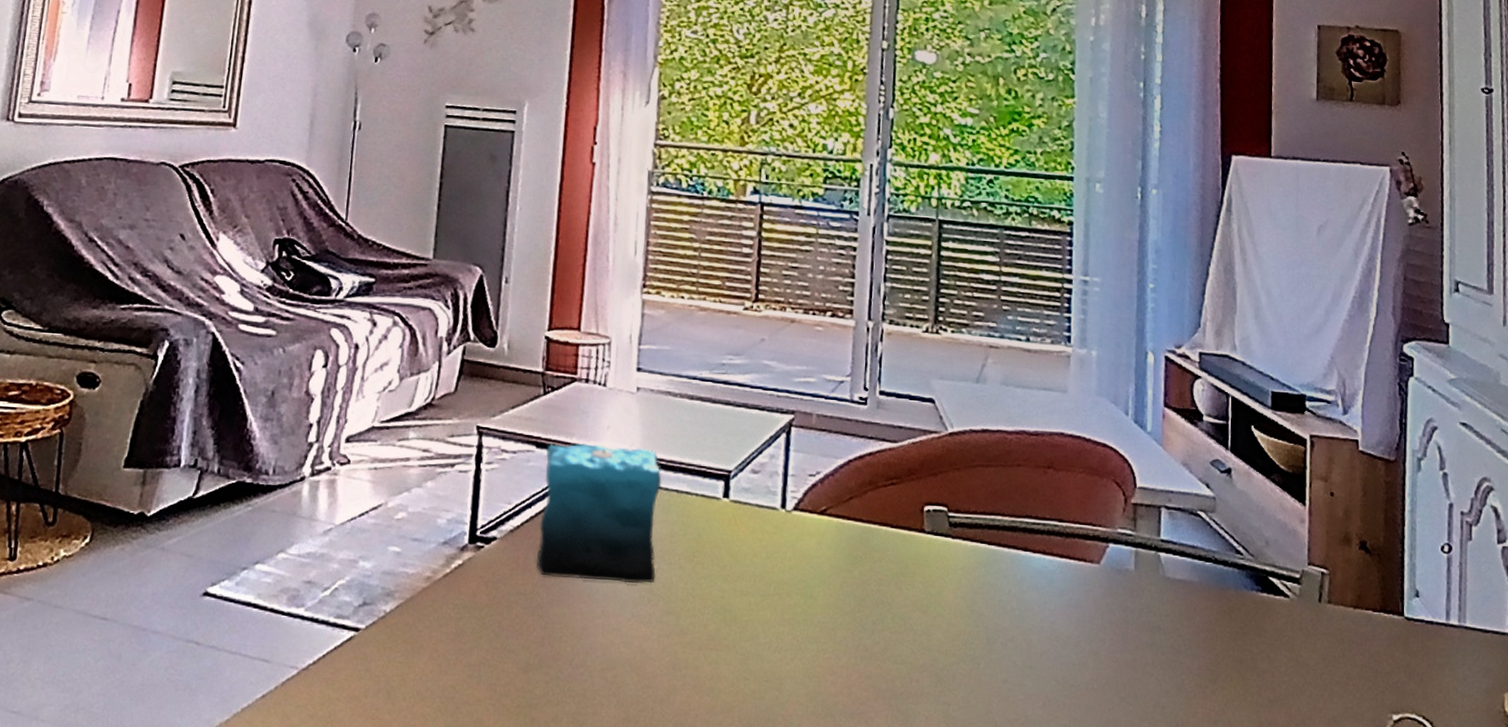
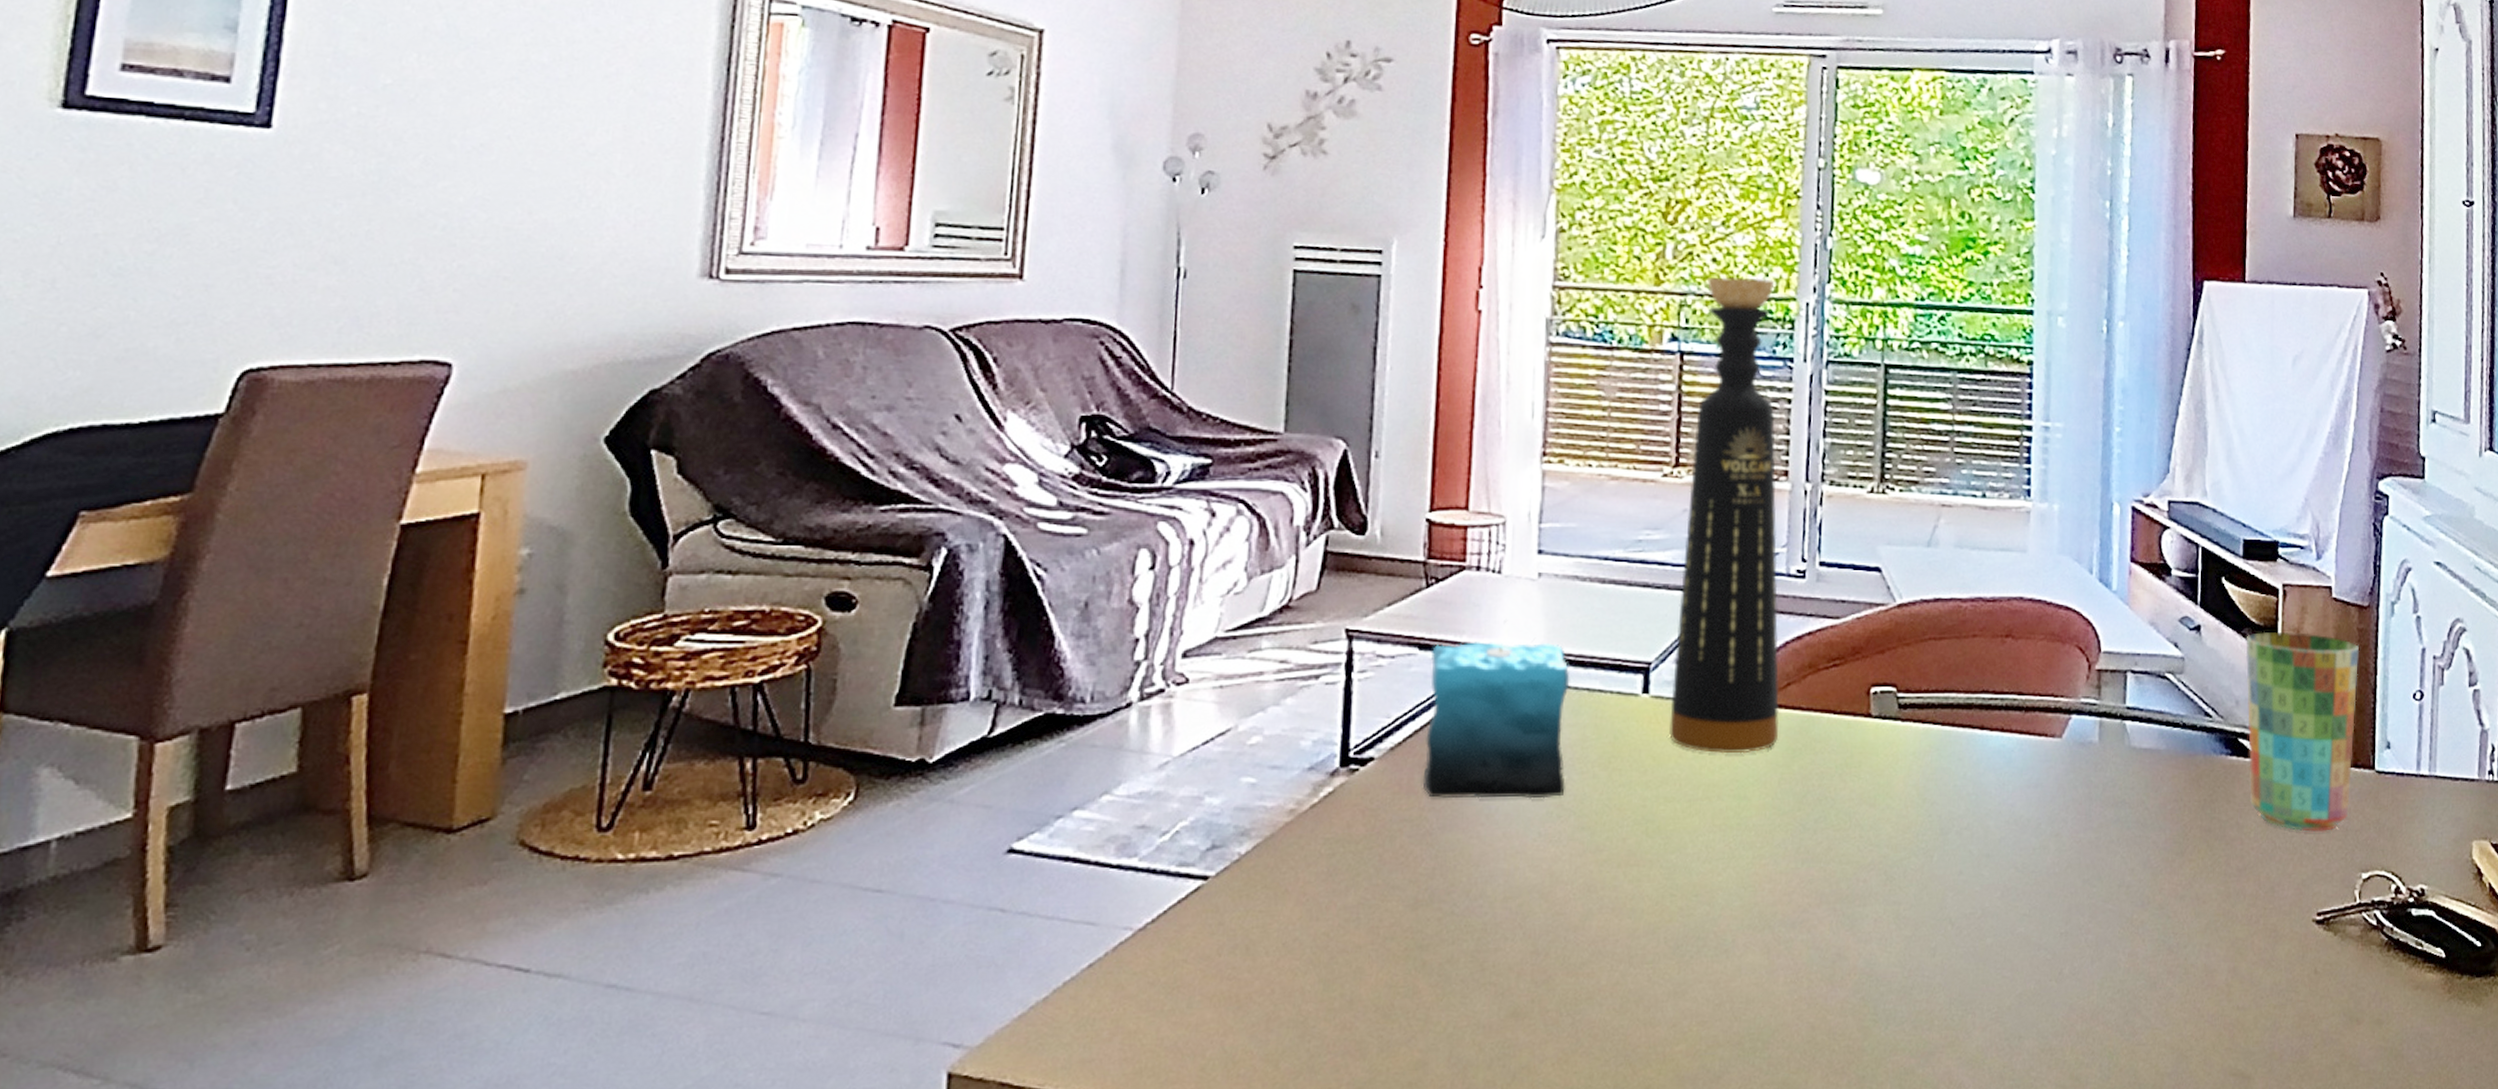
bottle: none [746,140,843,557] -> present [1669,276,1779,754]
cup: none [1275,478,1386,671] -> present [2245,631,2359,832]

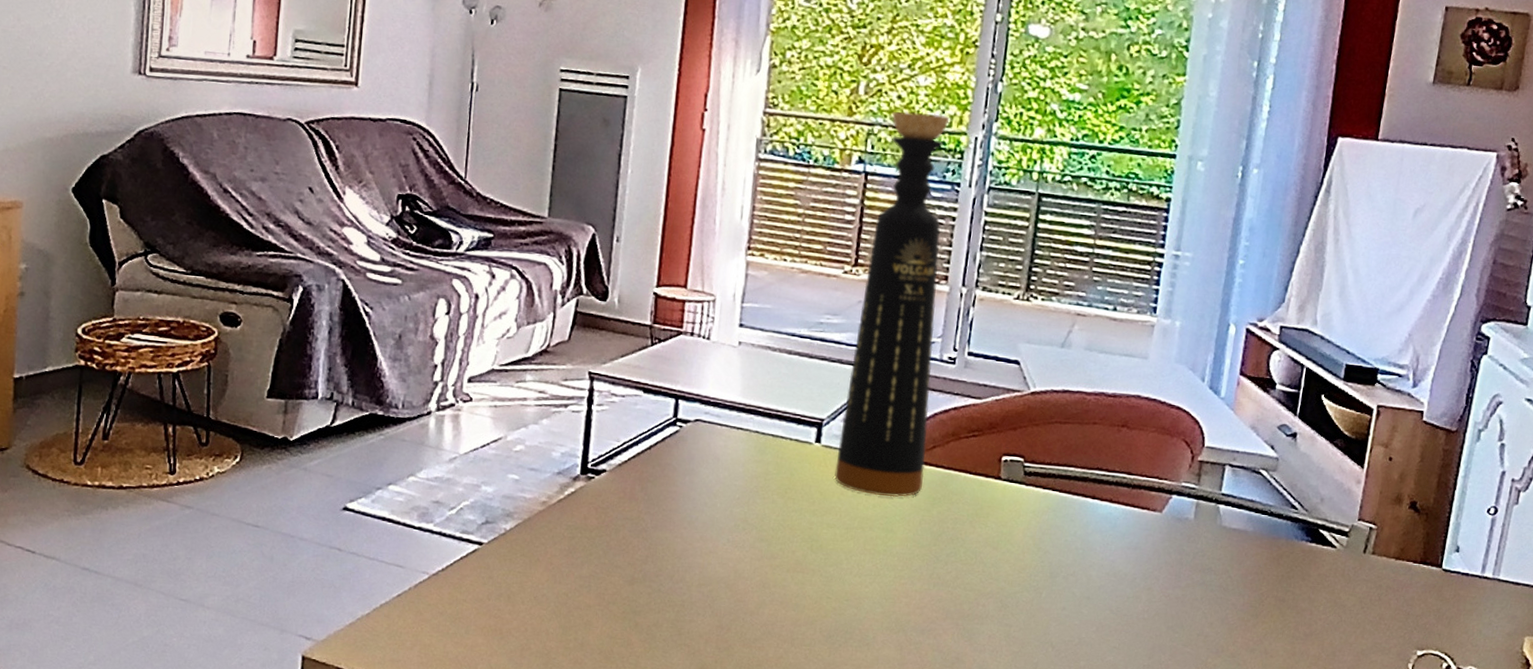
candle: present [1422,604,1570,799] -> none [641,361,759,515]
cup: present [2245,631,2359,832] -> none [1323,443,1442,613]

